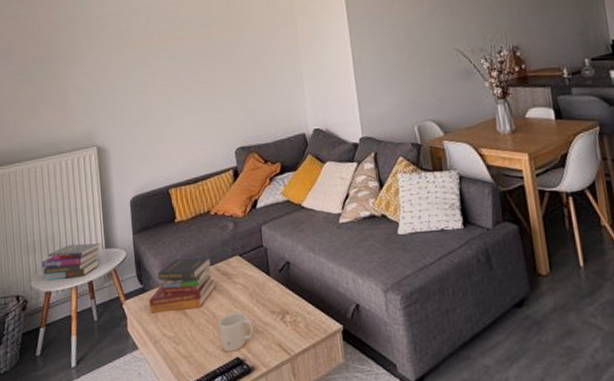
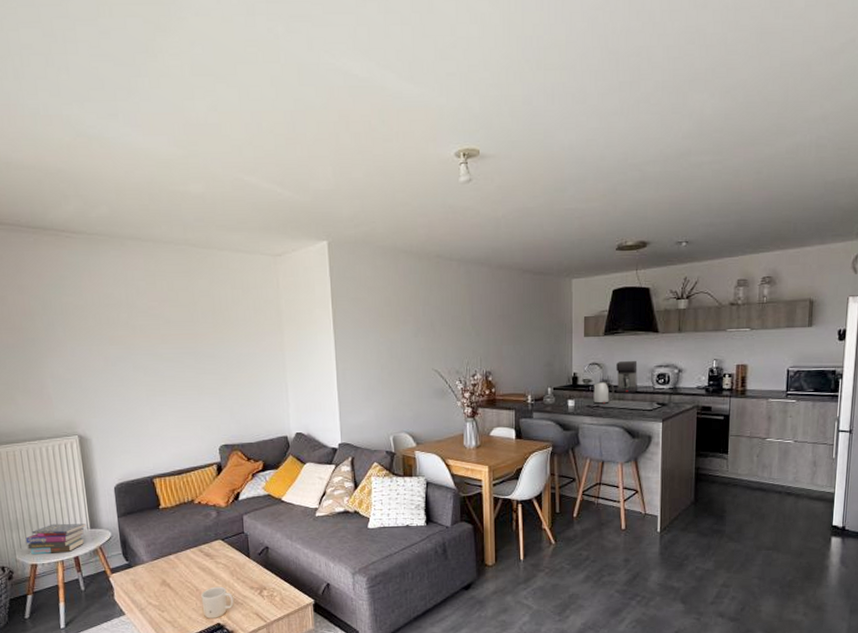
books: present [149,257,215,313] -> none [135,539,198,586]

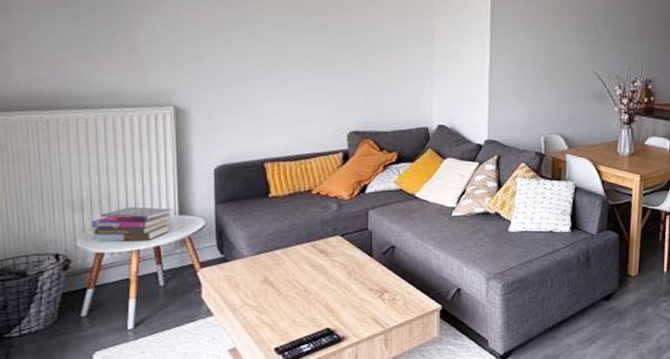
mug: present [201,586,234,619] -> none [310,287,348,323]

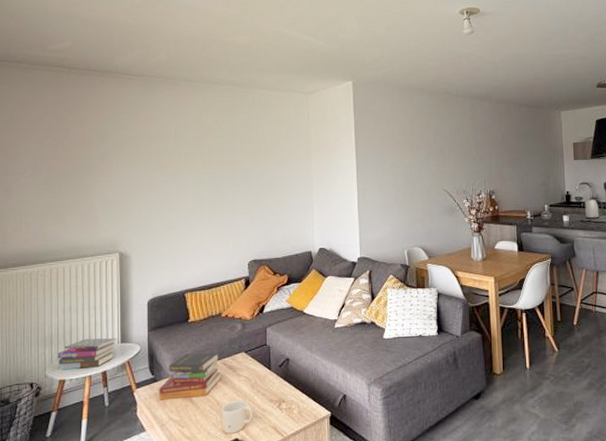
books: none [230,232,310,283] -> present [159,353,221,400]
mug: none [310,287,348,323] -> present [221,399,253,434]

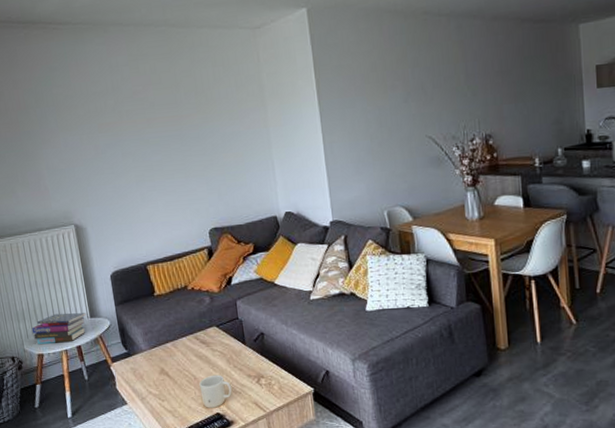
books: present [159,353,221,400] -> none [134,327,195,375]

